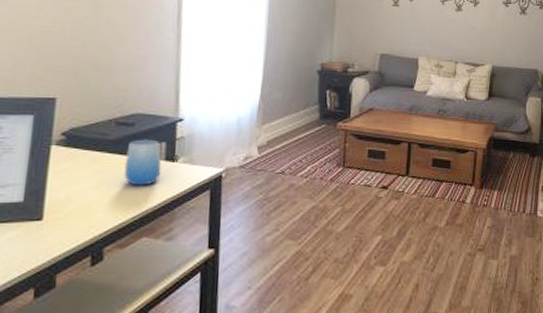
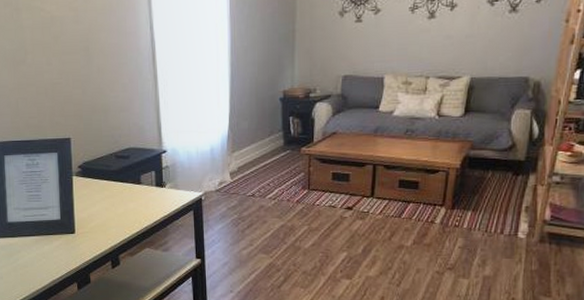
cup: present [124,139,162,186] -> none [126,169,154,208]

